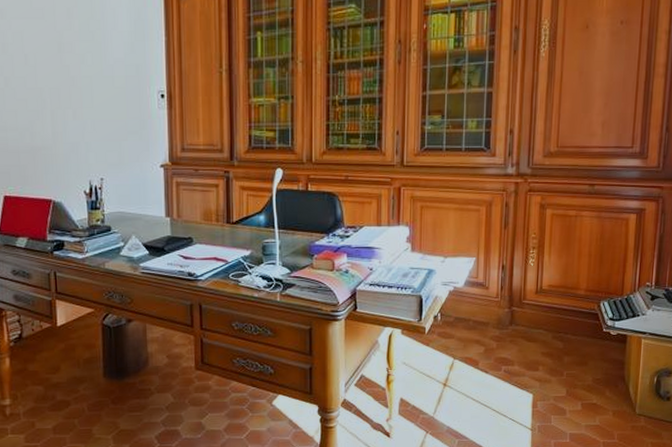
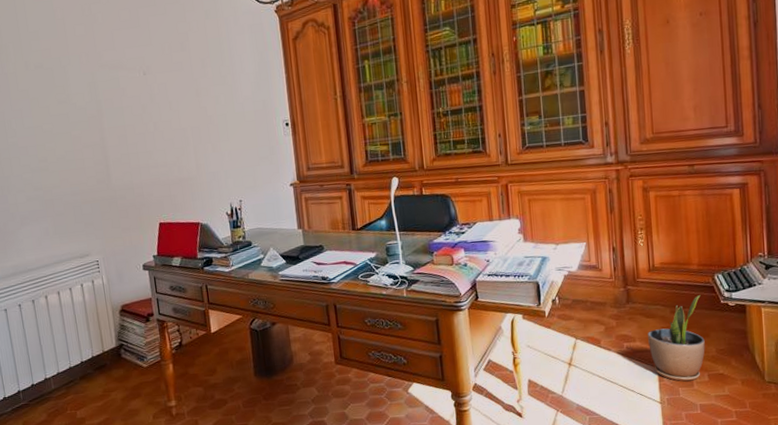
potted plant: none [526,322,584,410] -> present [648,295,705,382]

